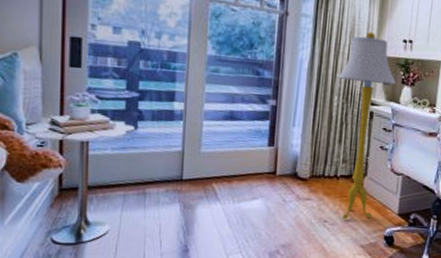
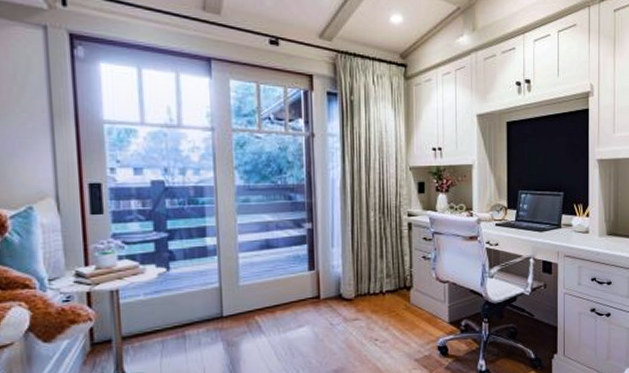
floor lamp: present [337,31,396,220] -> none [371,144,430,336]

